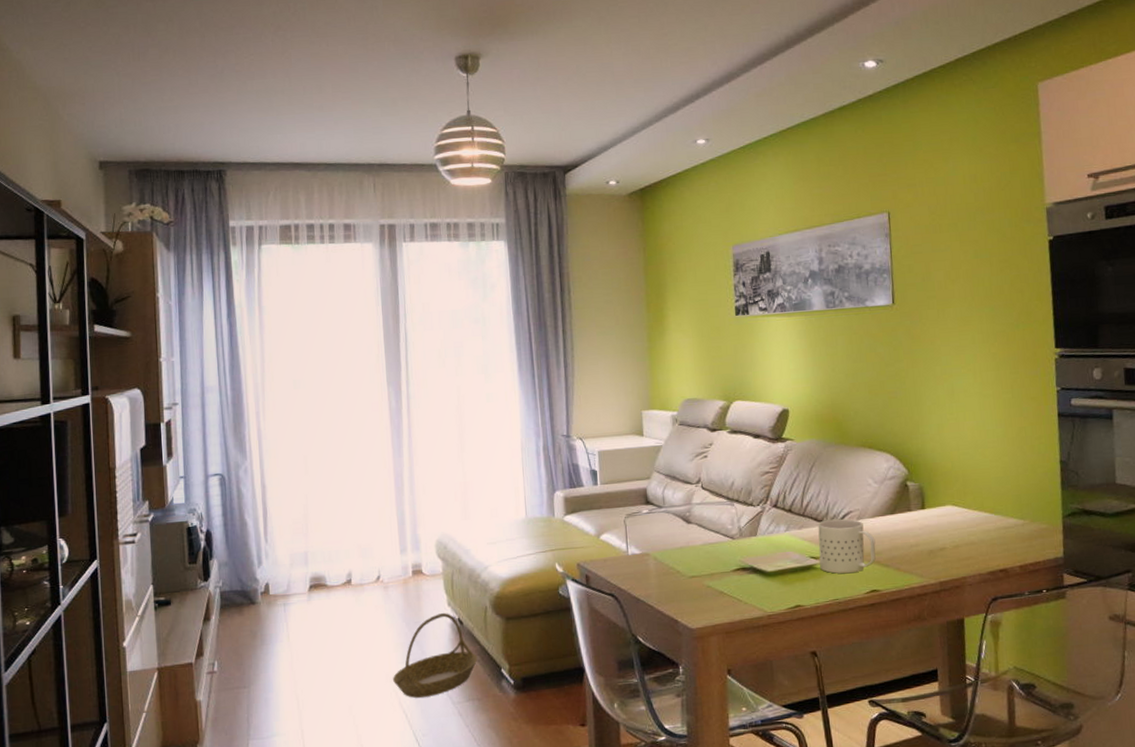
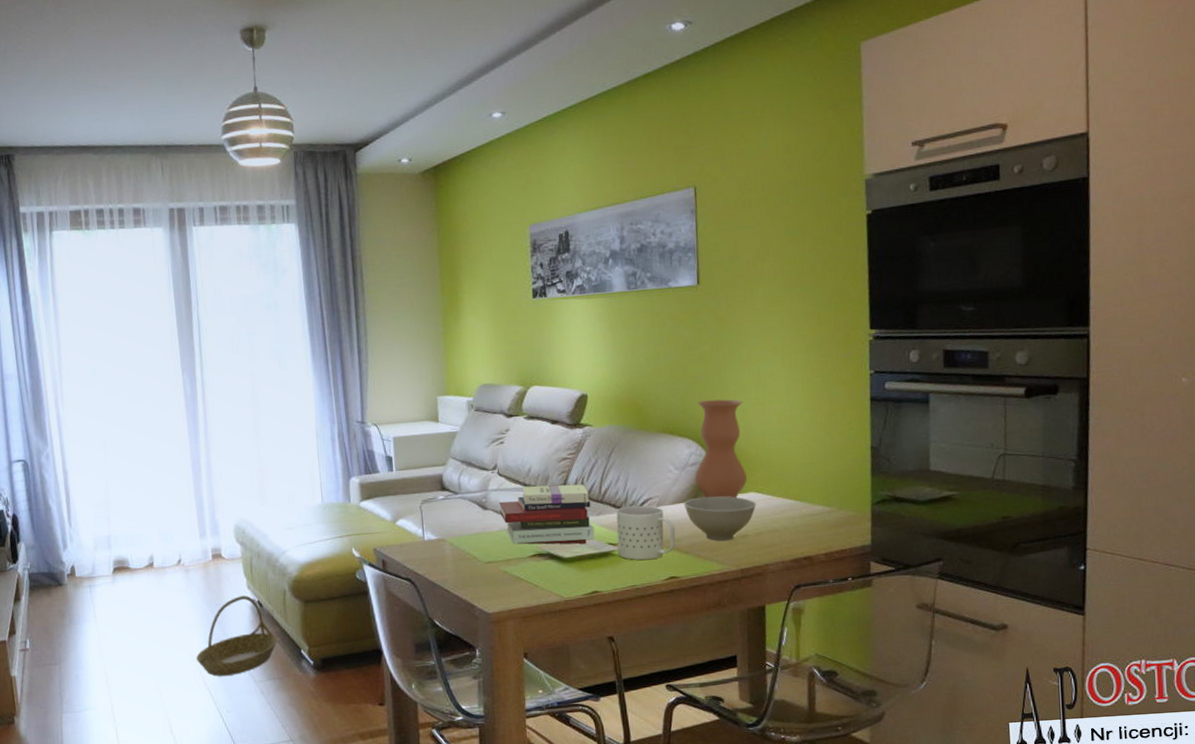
books: none [702,498,797,559] -> present [499,484,595,545]
bowl: none [883,509,953,554] -> present [683,496,756,541]
vase: none [893,414,944,512] -> present [695,399,748,499]

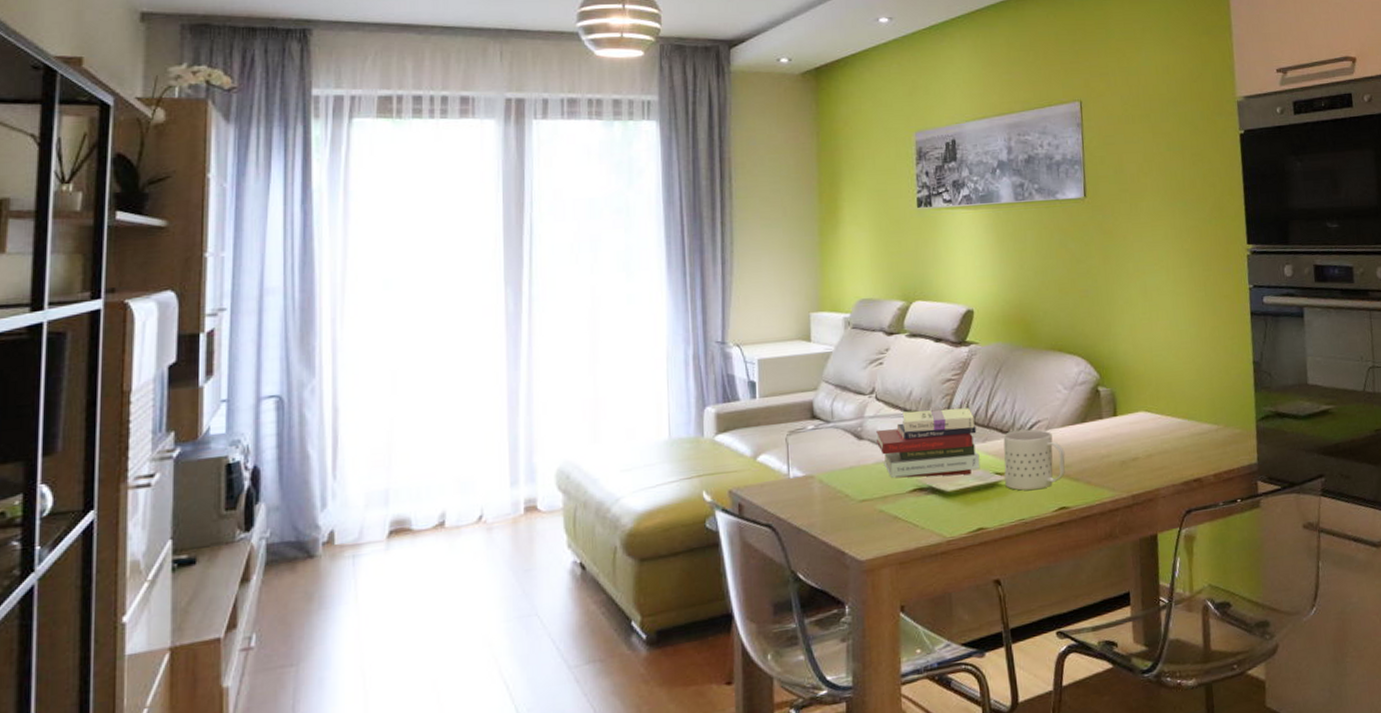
basket: present [196,596,278,676] -> none [493,557,603,665]
bowl: present [683,496,756,541] -> none [1073,416,1146,466]
vase: present [695,399,748,499] -> none [1084,314,1137,419]

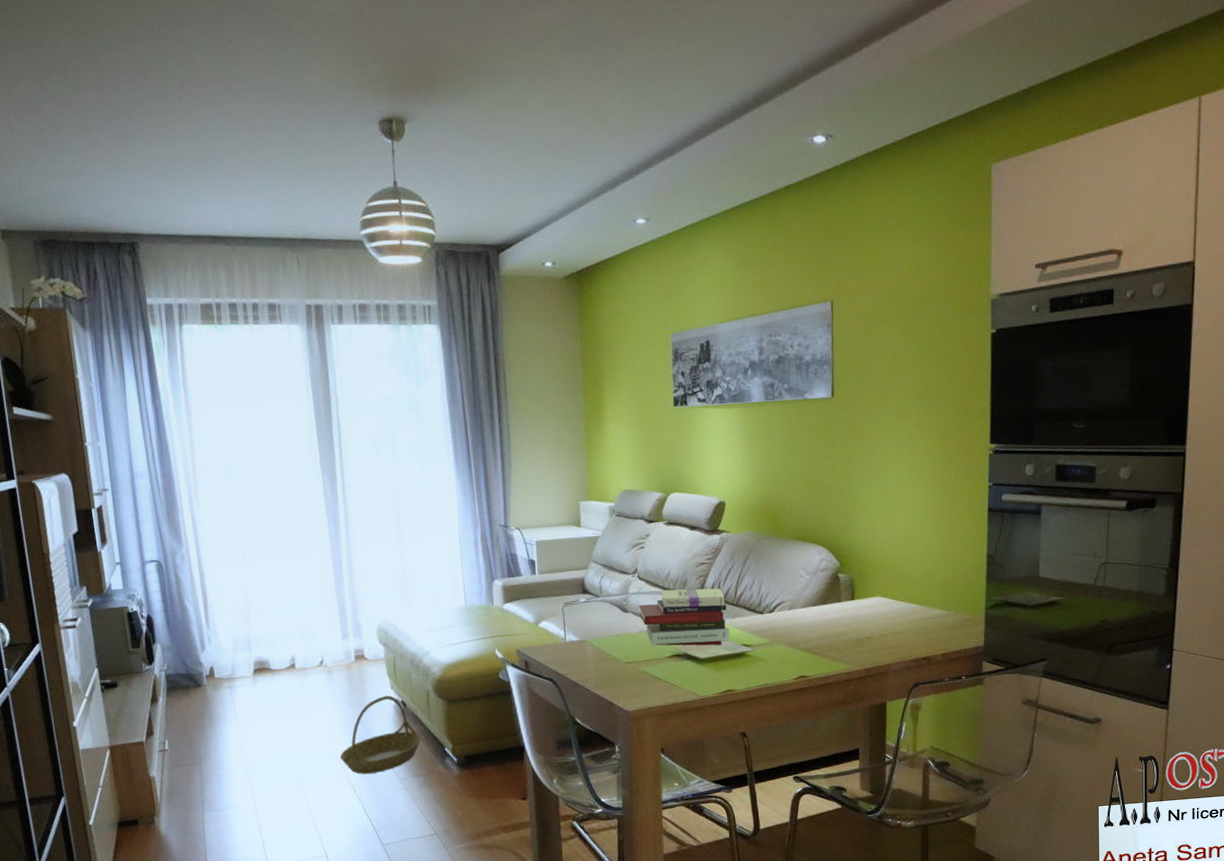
basket: none [493,557,603,665] -> present [340,696,422,774]
mug: present [1003,429,1065,491] -> none [750,608,806,661]

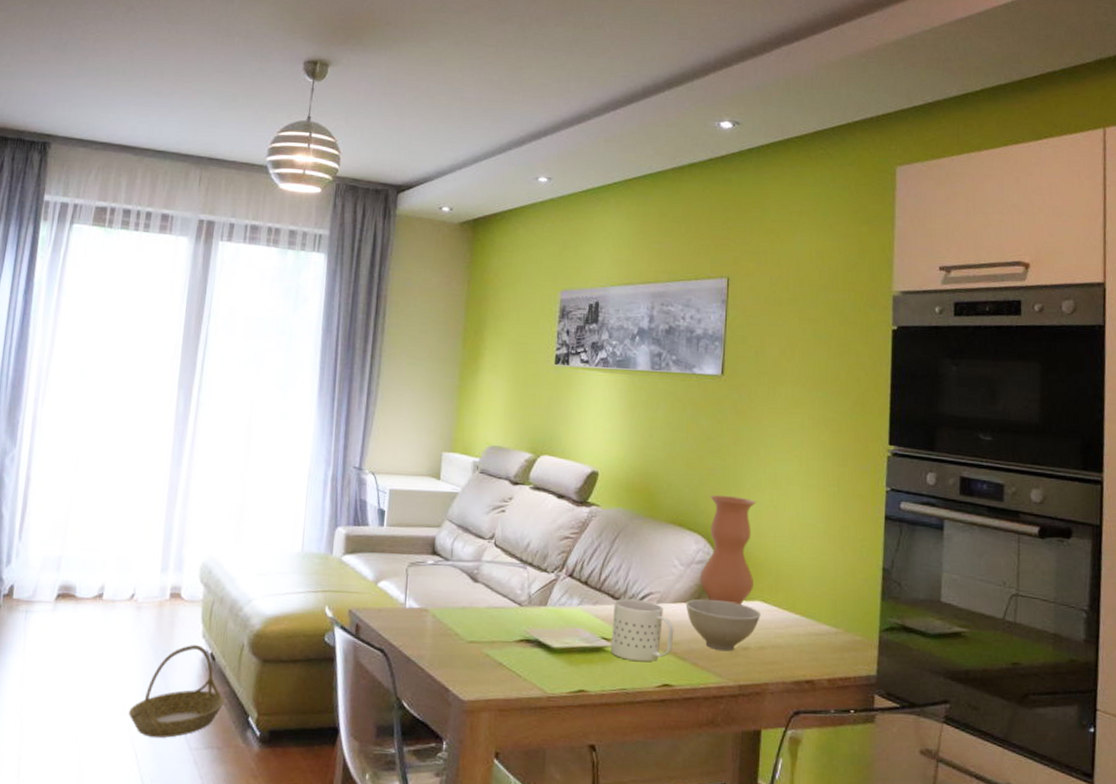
books: present [638,588,730,646] -> none [490,562,589,634]
mug: none [750,608,806,661] -> present [611,598,674,662]
bowl: none [814,600,881,643] -> present [685,598,760,652]
vase: none [825,508,874,603] -> present [700,494,757,606]

